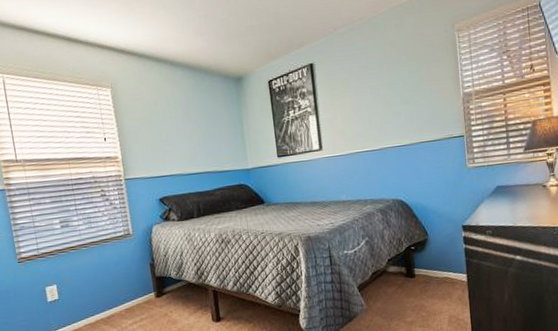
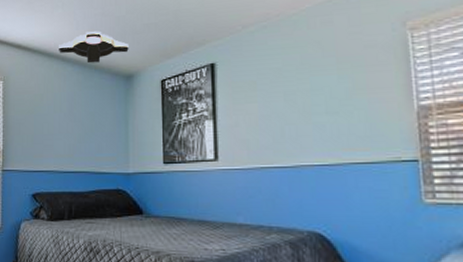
ceiling light: none [165,33,236,67] -> present [59,31,129,64]

